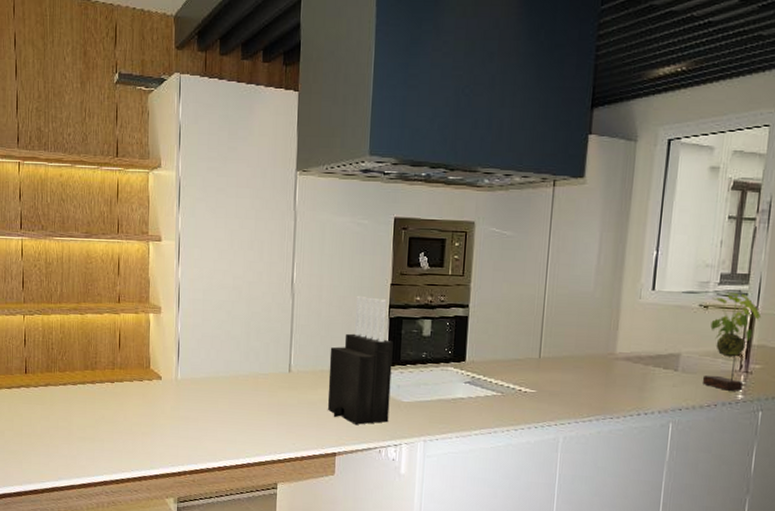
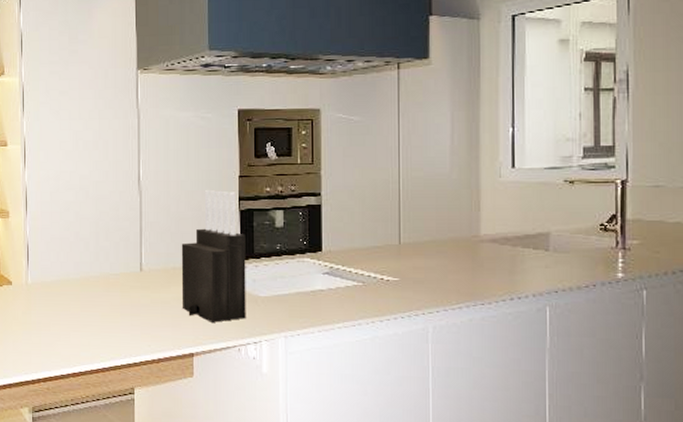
plant: present [702,292,762,391] -> none [576,166,633,269]

